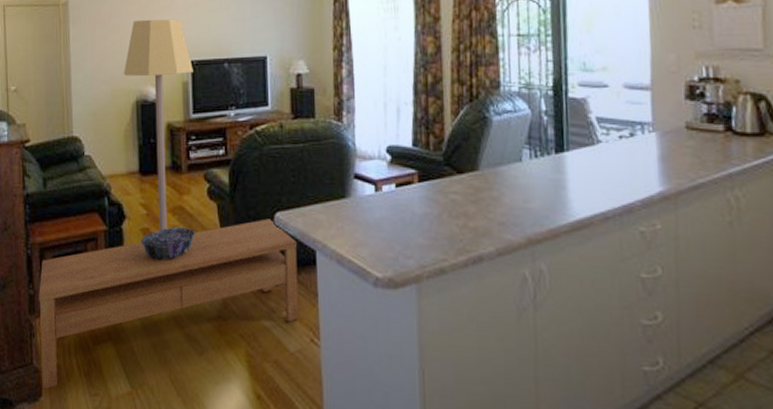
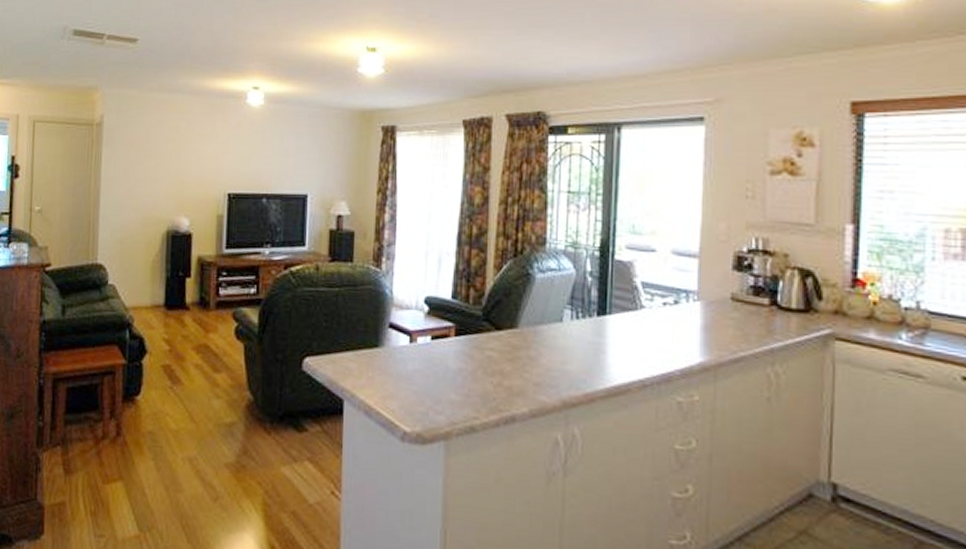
coffee table: present [39,218,299,390] -> none [45,363,324,527]
lamp: present [123,19,193,231] -> none [155,146,230,369]
decorative bowl: present [140,227,196,260] -> none [160,365,220,400]

